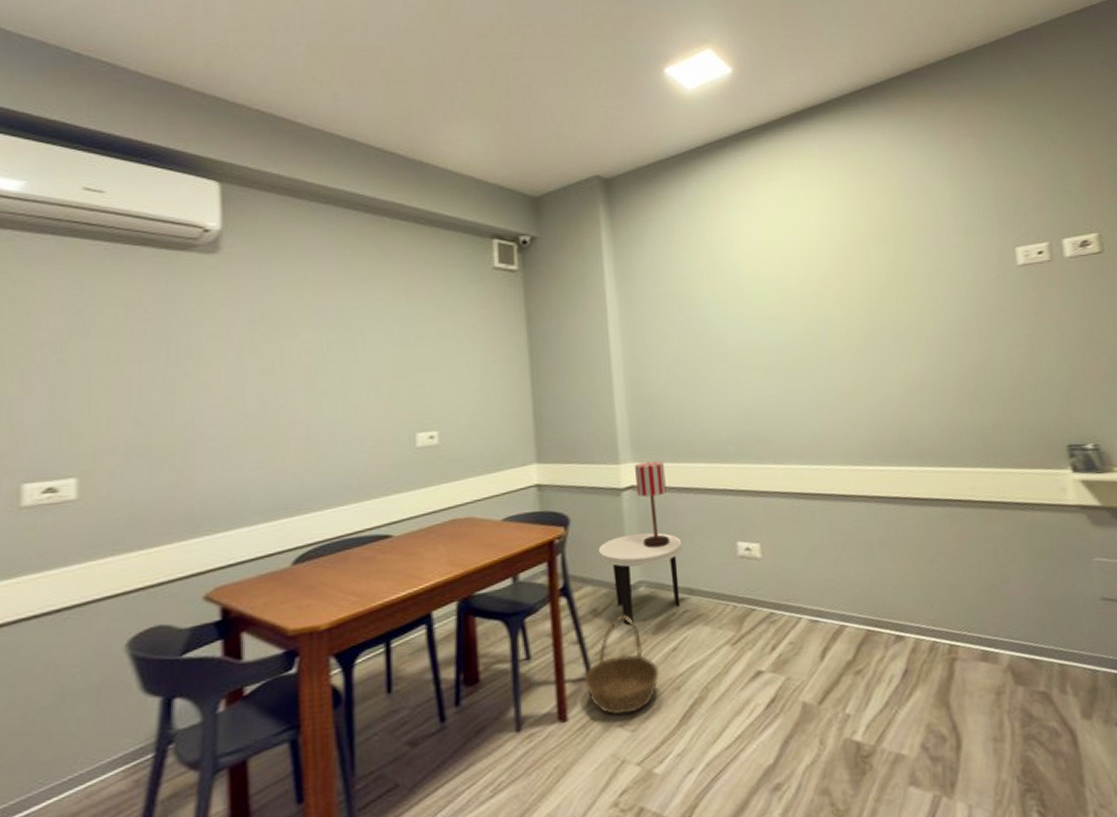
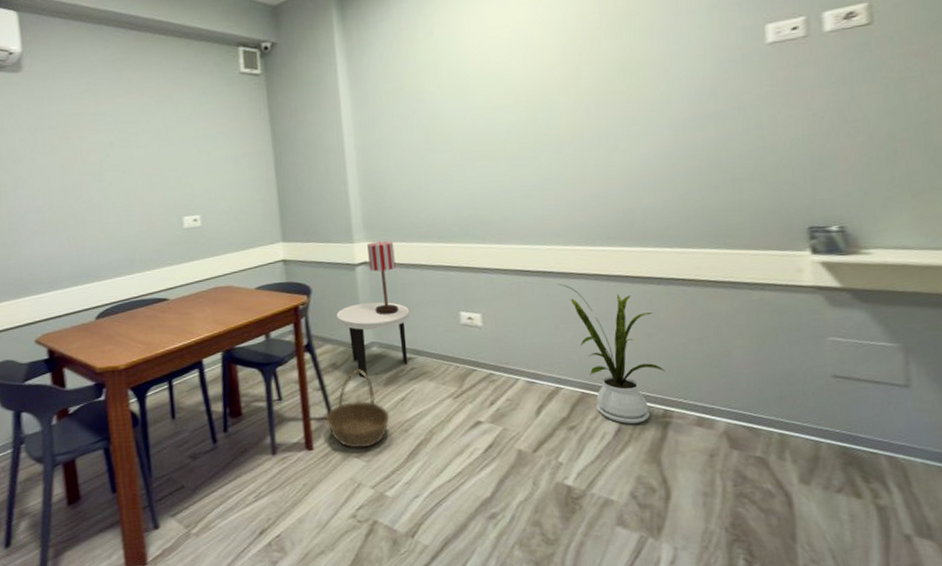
house plant: none [839,507,950,663] -> present [559,284,667,424]

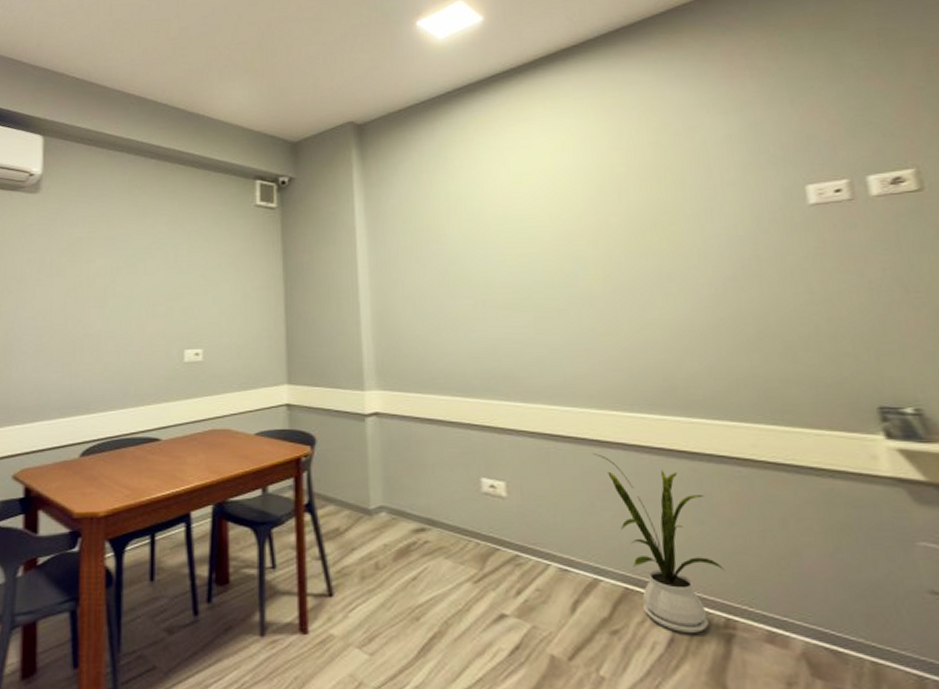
basket: present [326,368,390,449] -> none [324,537,399,637]
side table: present [336,301,410,378] -> none [342,459,424,549]
table lamp: present [367,241,399,315] -> none [379,391,412,476]

